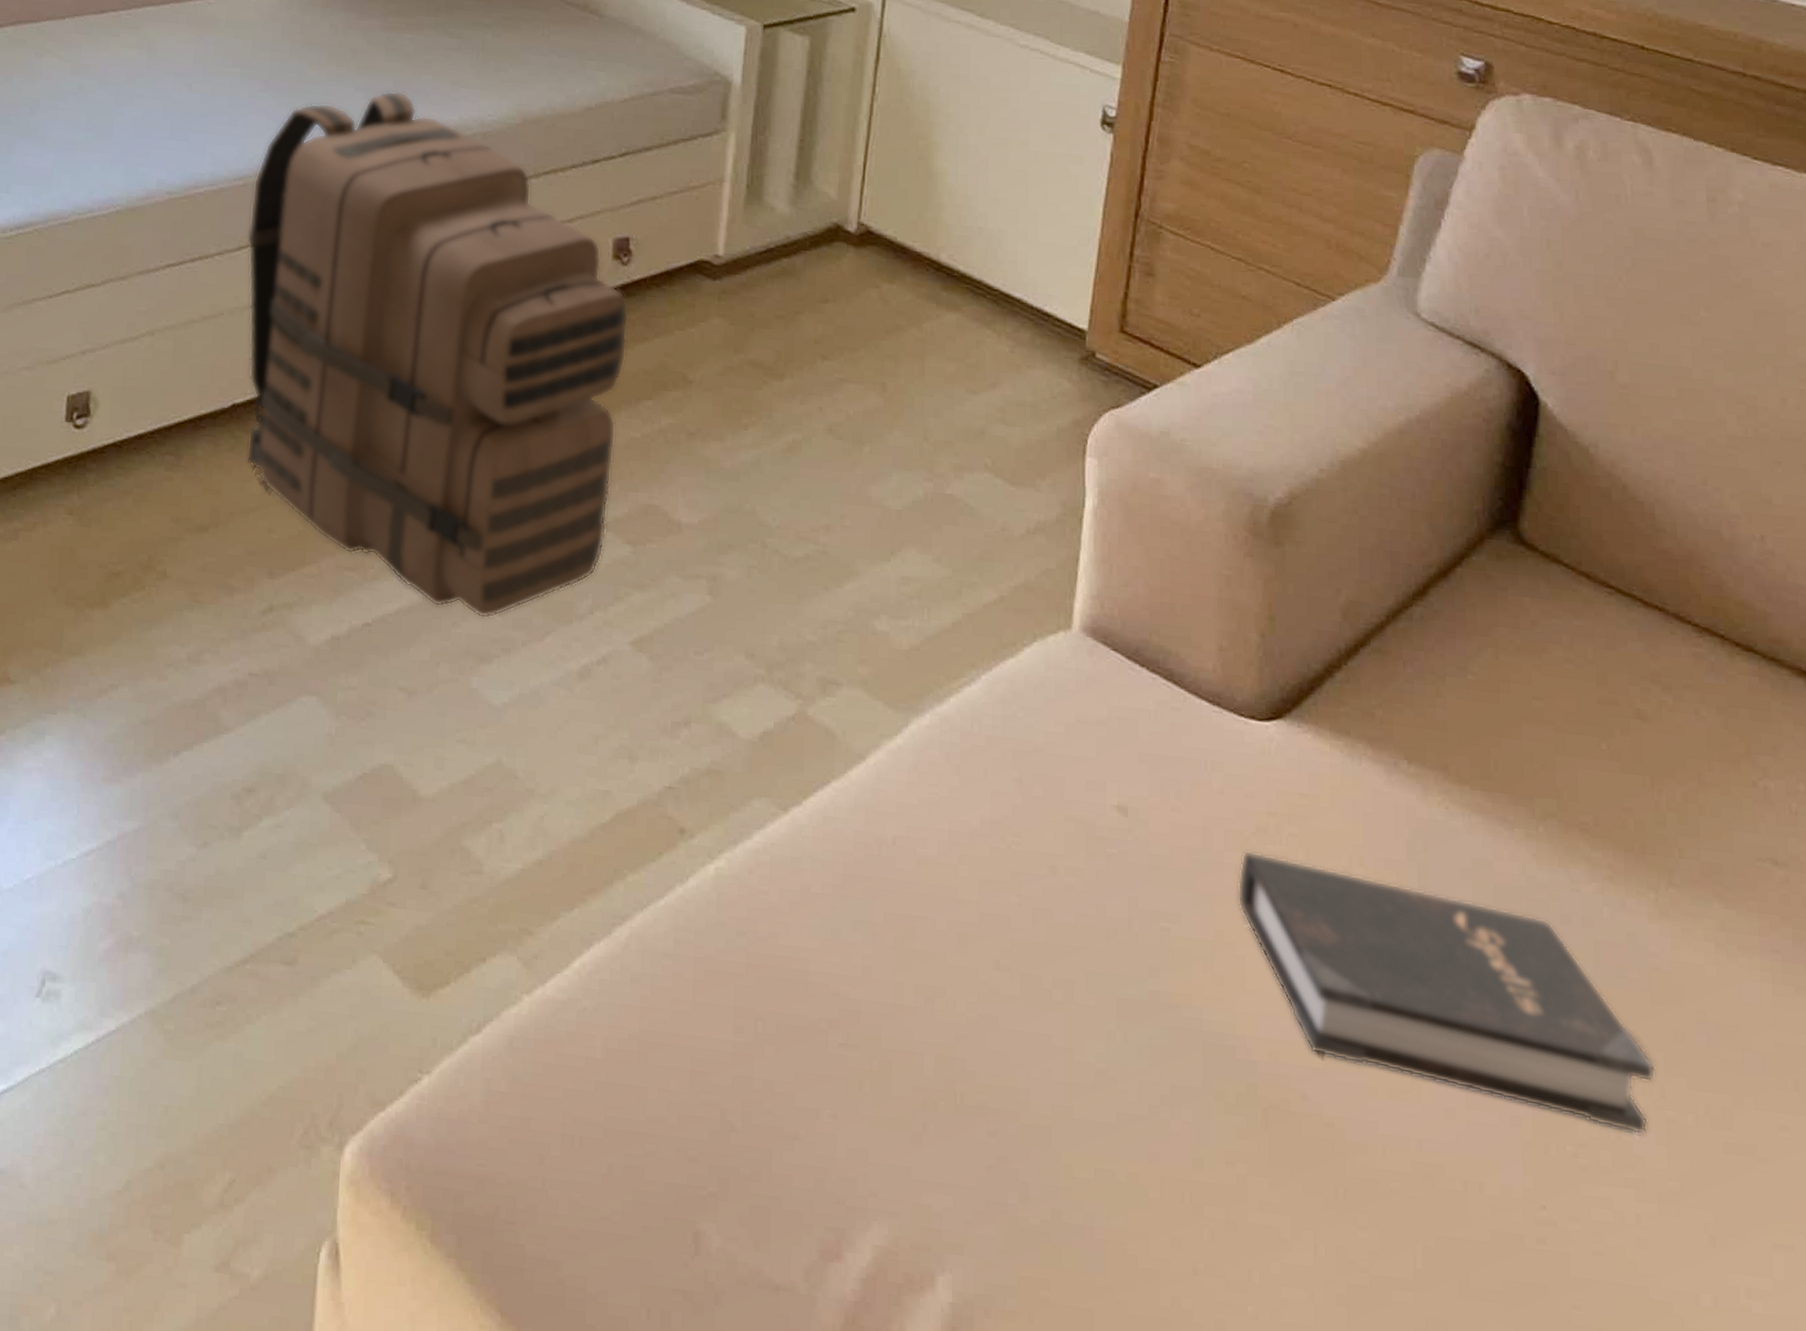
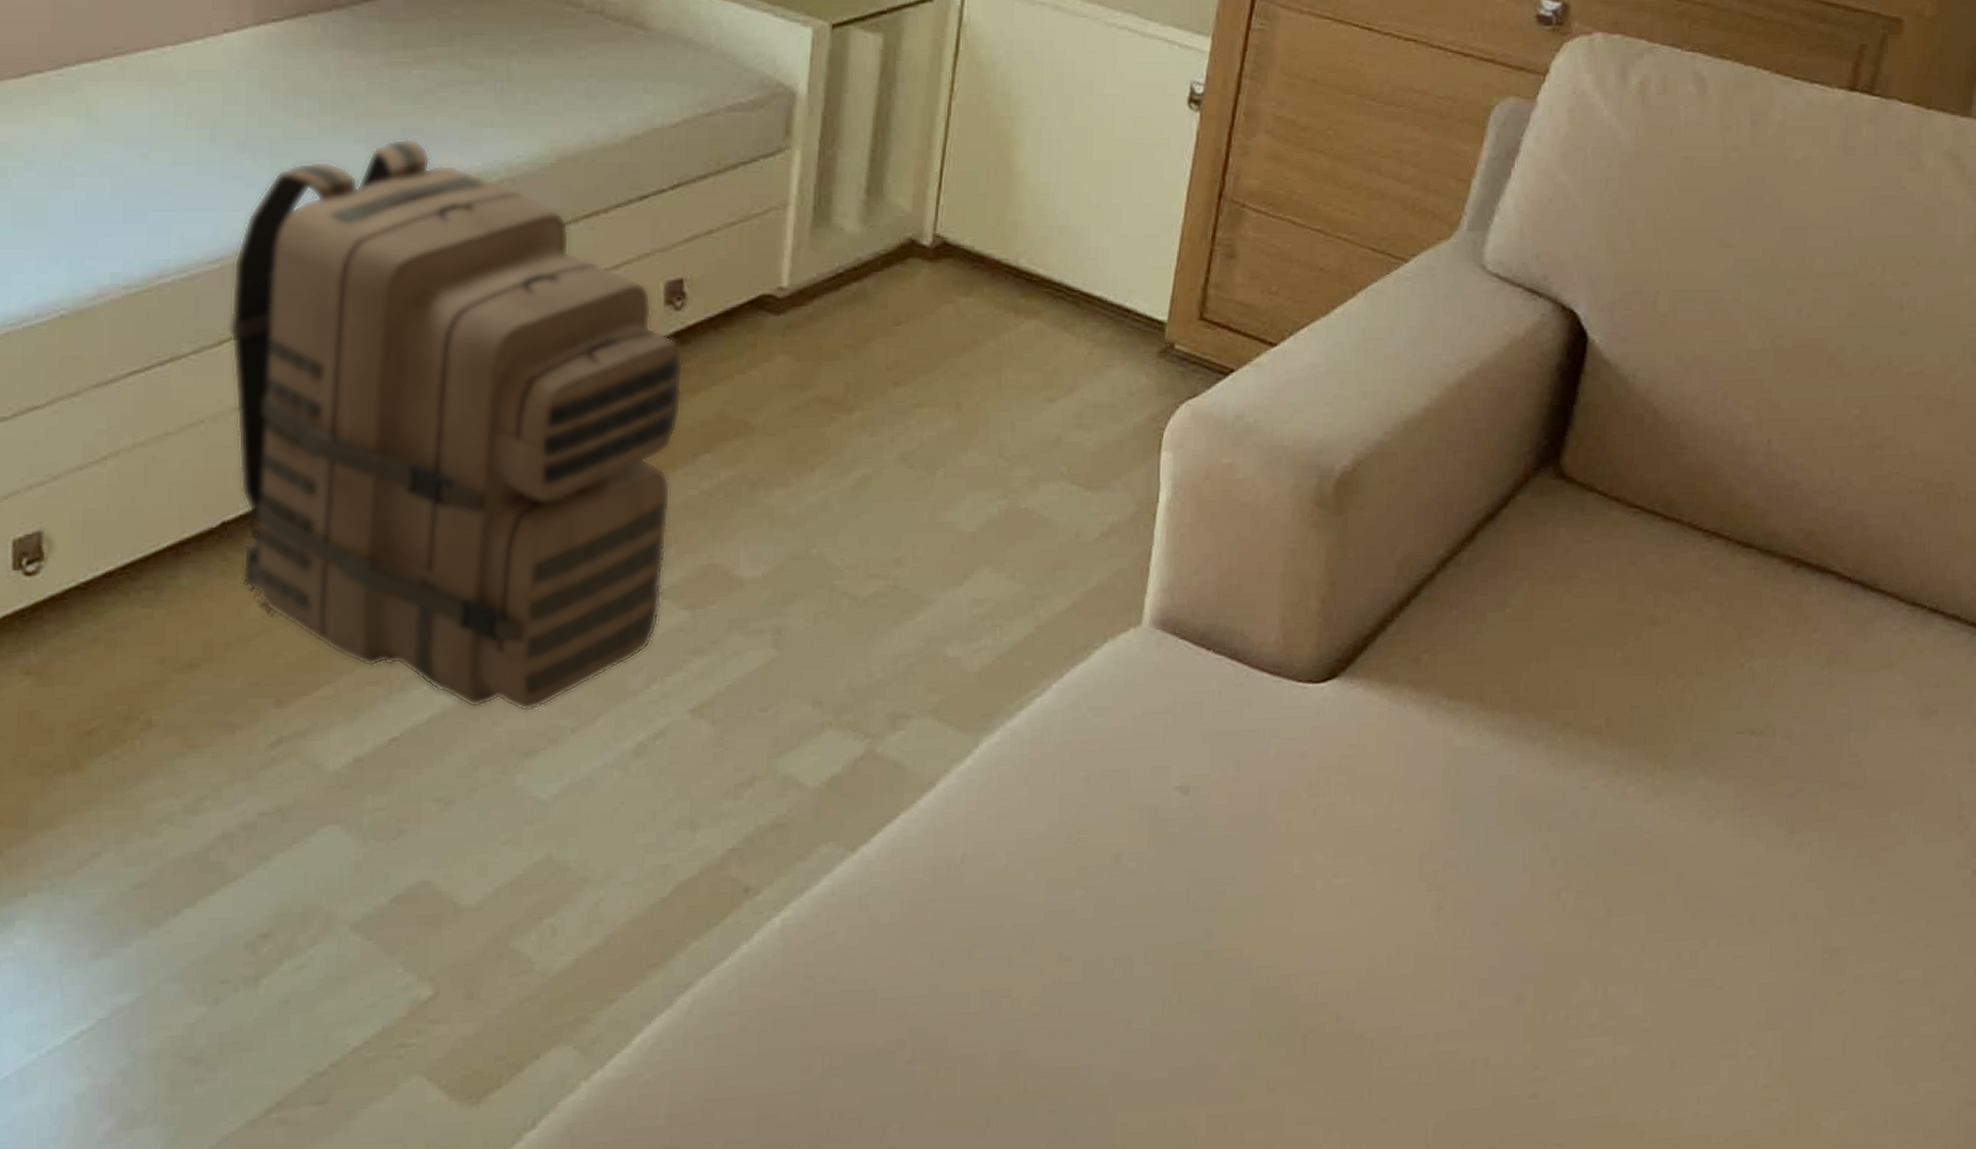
hardback book: present [1237,851,1656,1136] -> none [1288,806,1640,990]

